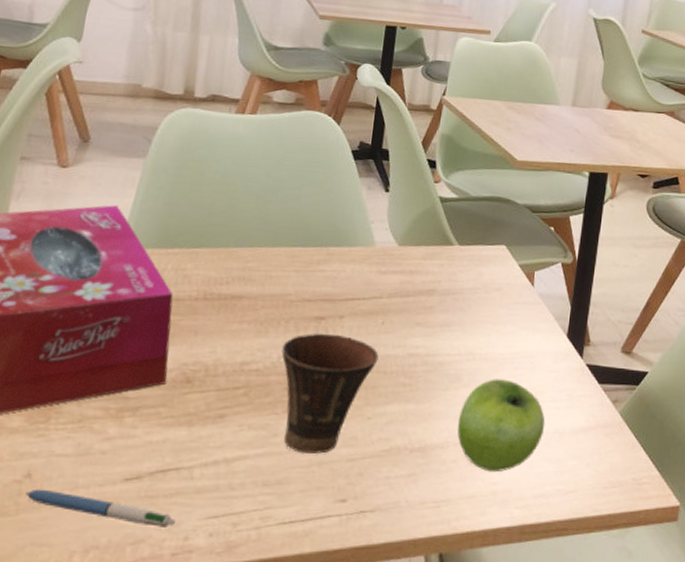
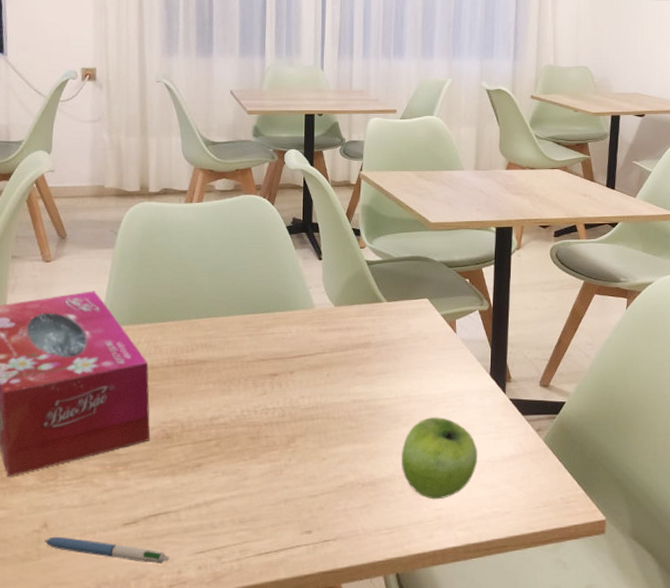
cup: present [281,333,379,454] -> none [244,387,327,494]

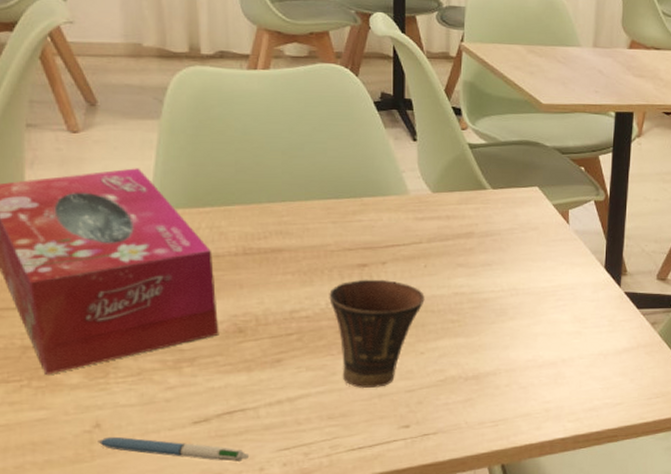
cup: none [244,387,327,494] -> present [329,279,425,389]
fruit: present [401,417,478,500] -> none [507,310,590,393]

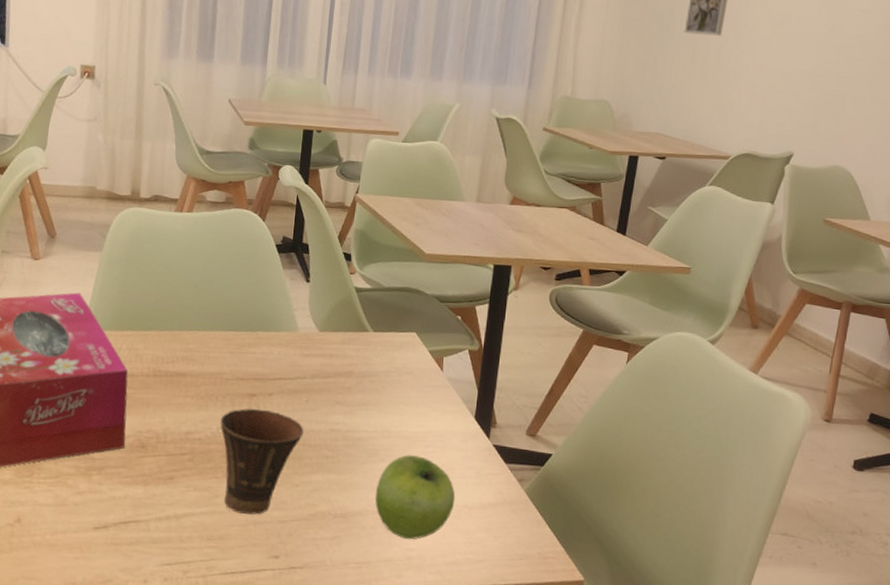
pen: present [98,436,250,462] -> none [17,532,137,571]
fruit: none [507,310,590,393] -> present [375,455,456,540]

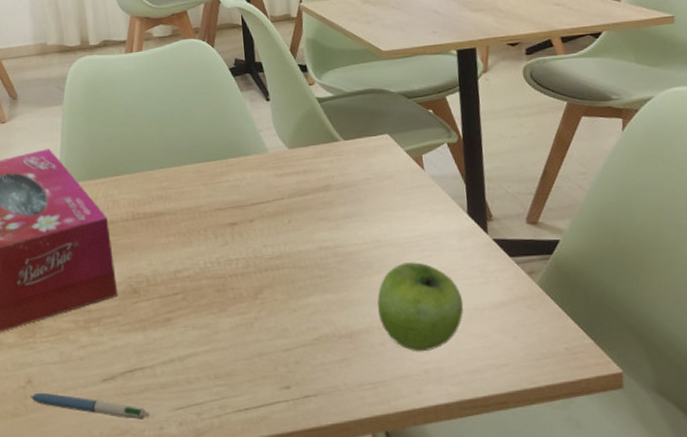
pen: none [17,532,137,571] -> present [30,392,151,420]
cup: present [220,408,304,515] -> none [206,236,292,348]

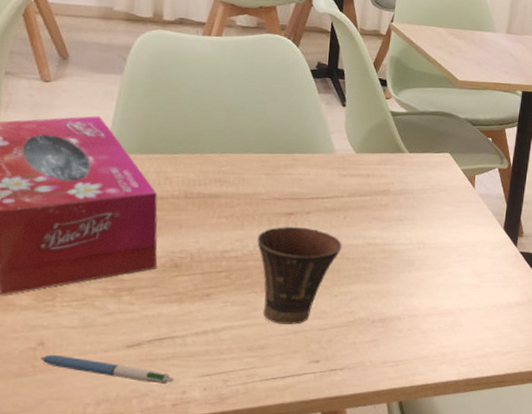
cup: none [206,236,292,348] -> present [257,226,342,325]
fruit: present [377,262,464,352] -> none [411,264,486,338]

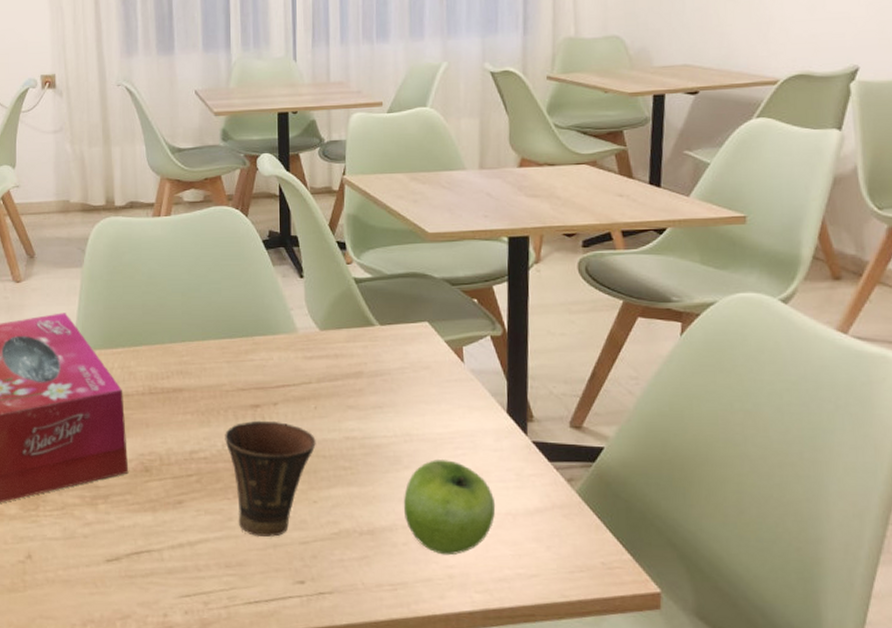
pen: present [40,354,175,384] -> none [29,568,155,605]
fruit: none [411,264,486,338] -> present [403,460,496,556]

